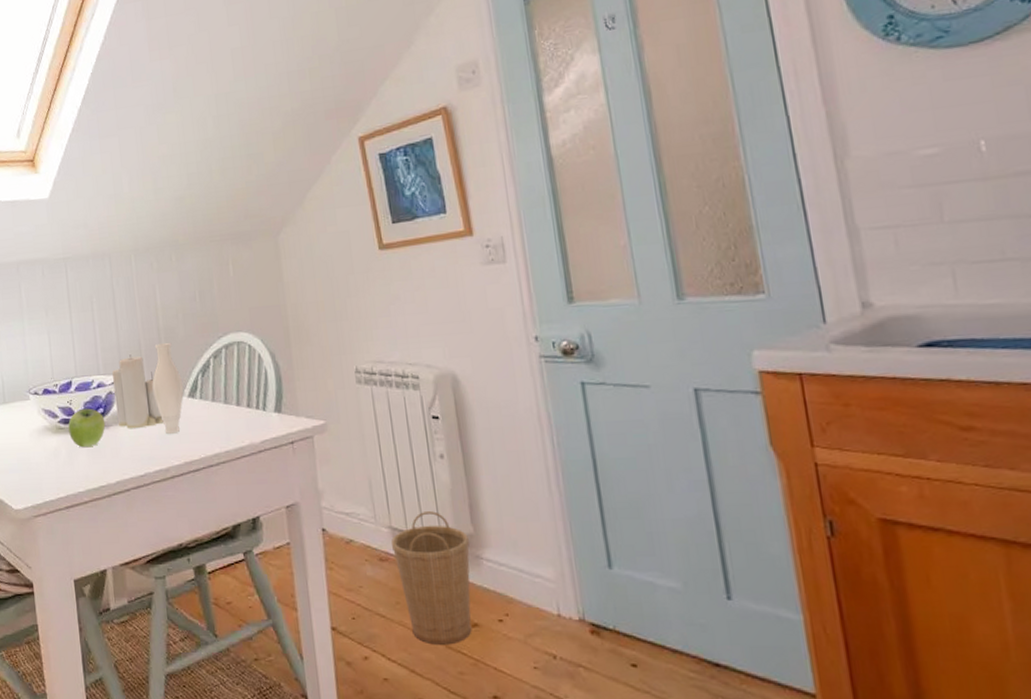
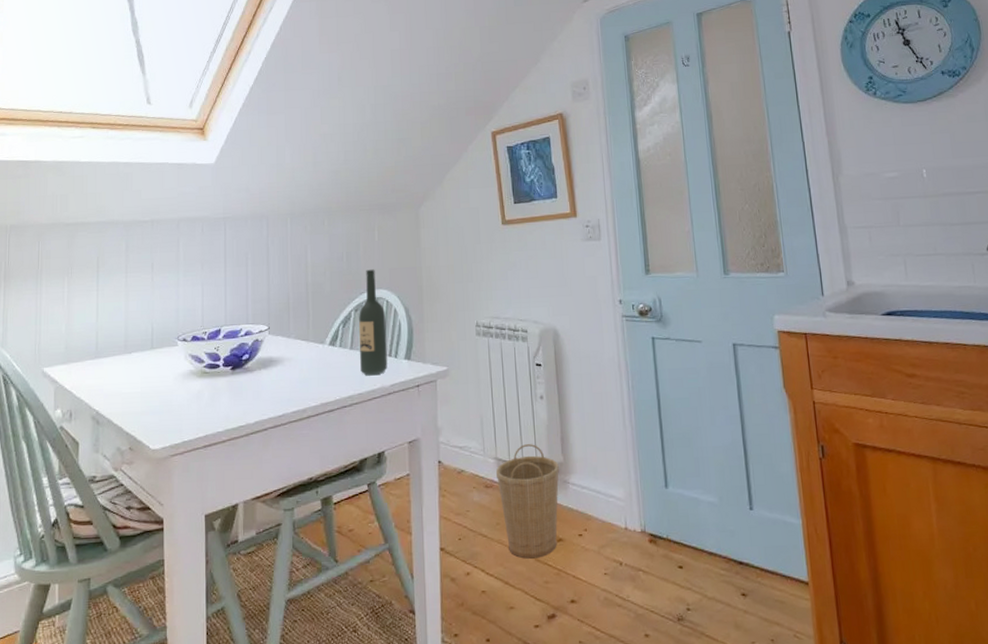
fruit: present [67,408,106,448] -> none [212,354,250,391]
candle: present [112,354,164,429] -> none [261,306,304,374]
vase: present [152,342,184,435] -> none [297,296,326,379]
wine bottle: none [218,309,256,431] -> present [358,269,388,376]

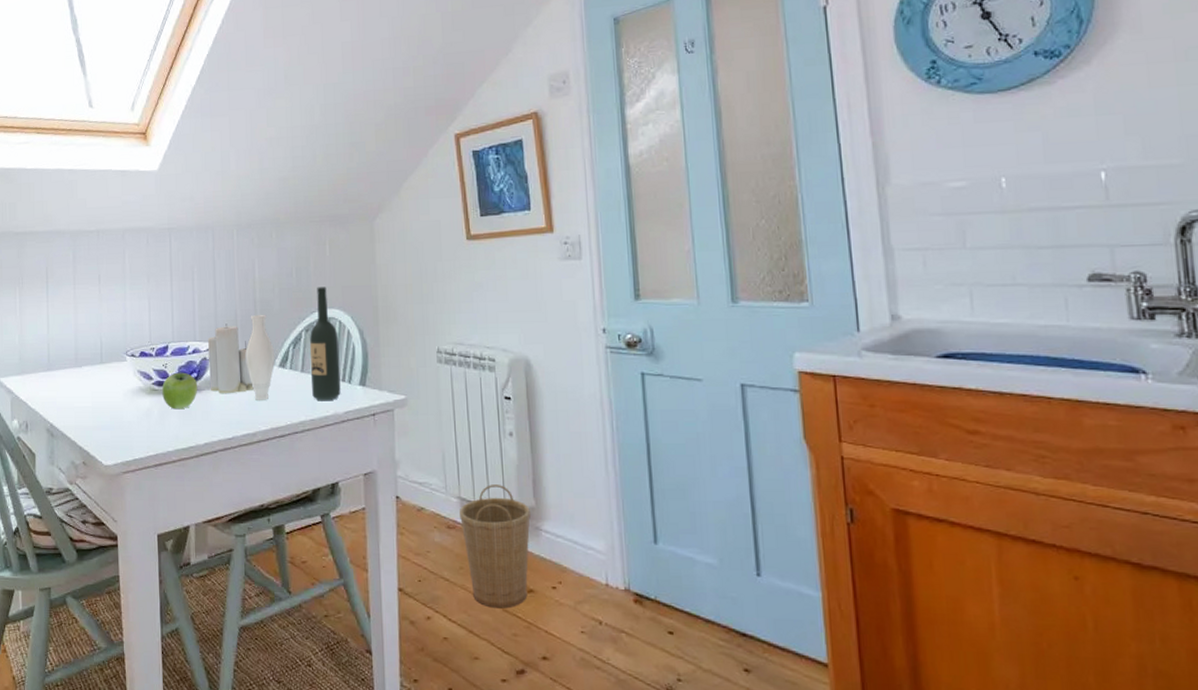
fruit: none [212,354,250,391] -> present [161,372,198,410]
candle: none [261,306,304,374] -> present [208,324,254,394]
vase: none [297,296,326,379] -> present [245,314,276,402]

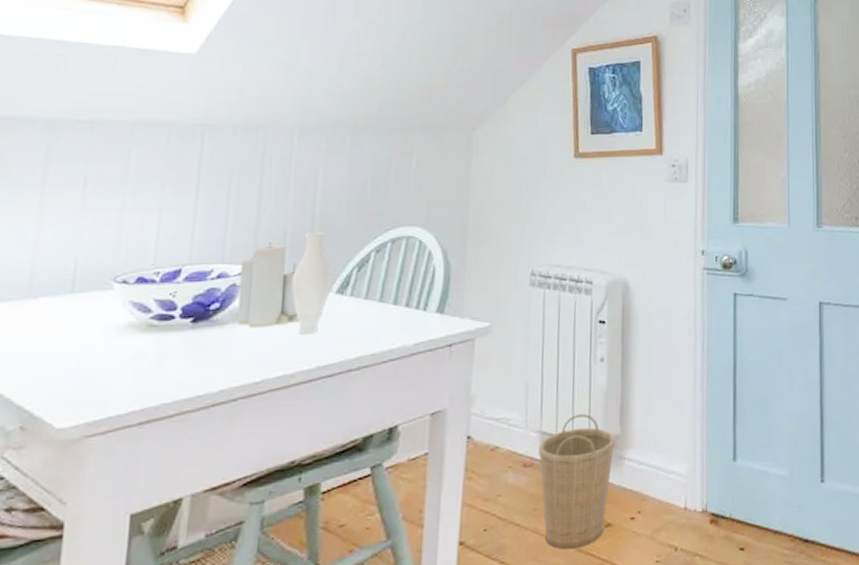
fruit: present [161,372,198,410] -> none [162,302,220,350]
wine bottle: present [309,286,341,401] -> none [376,201,417,333]

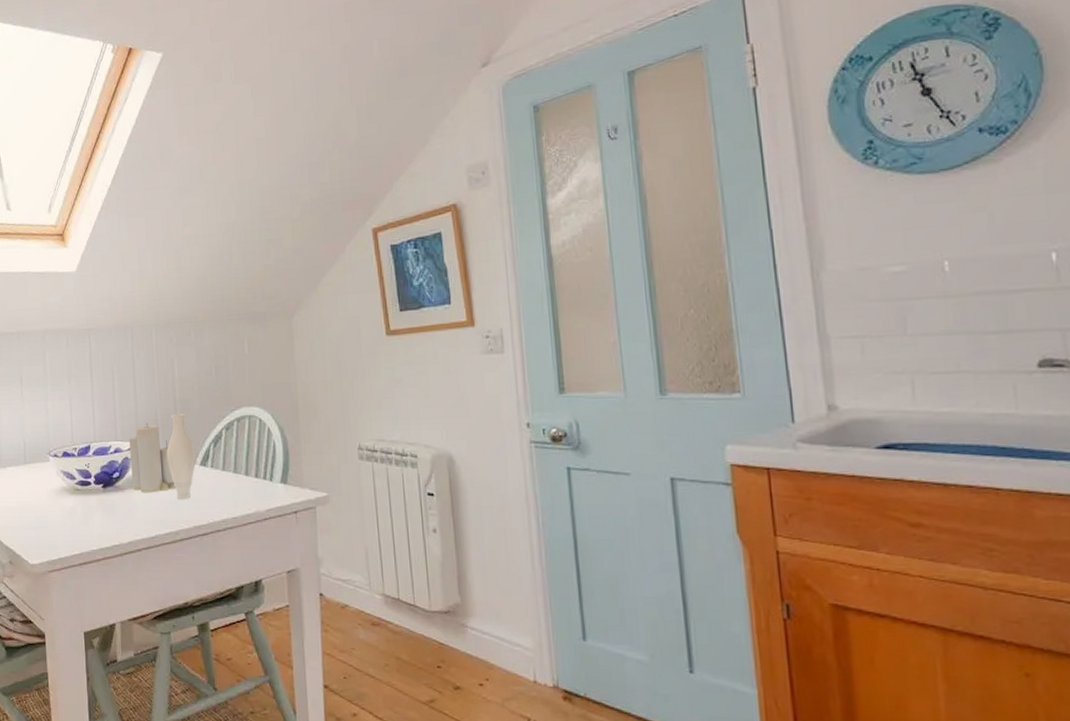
basket: present [539,414,615,549] -> none [384,581,456,705]

